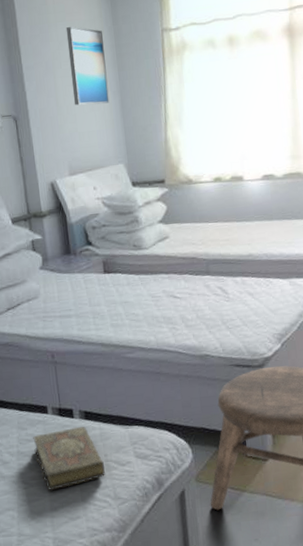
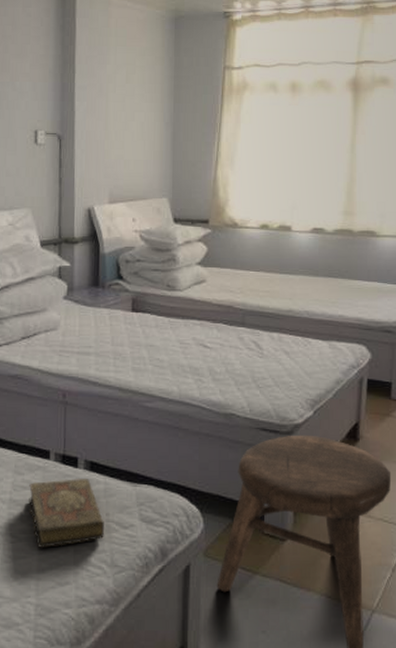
wall art: present [65,26,110,106] -> none [123,51,163,134]

